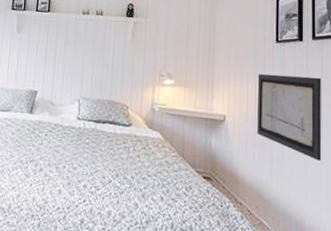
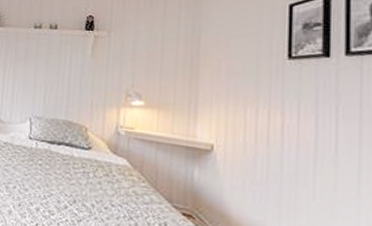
wall art: present [257,74,322,161] -> none [259,97,360,210]

